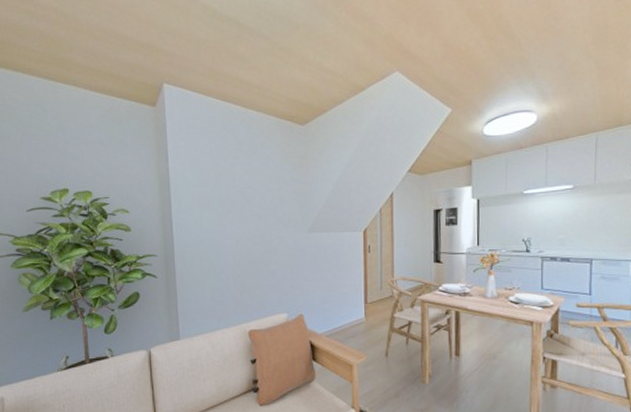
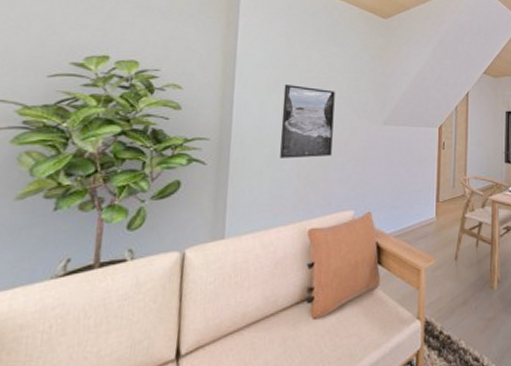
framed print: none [214,200,262,269] -> present [280,84,335,159]

